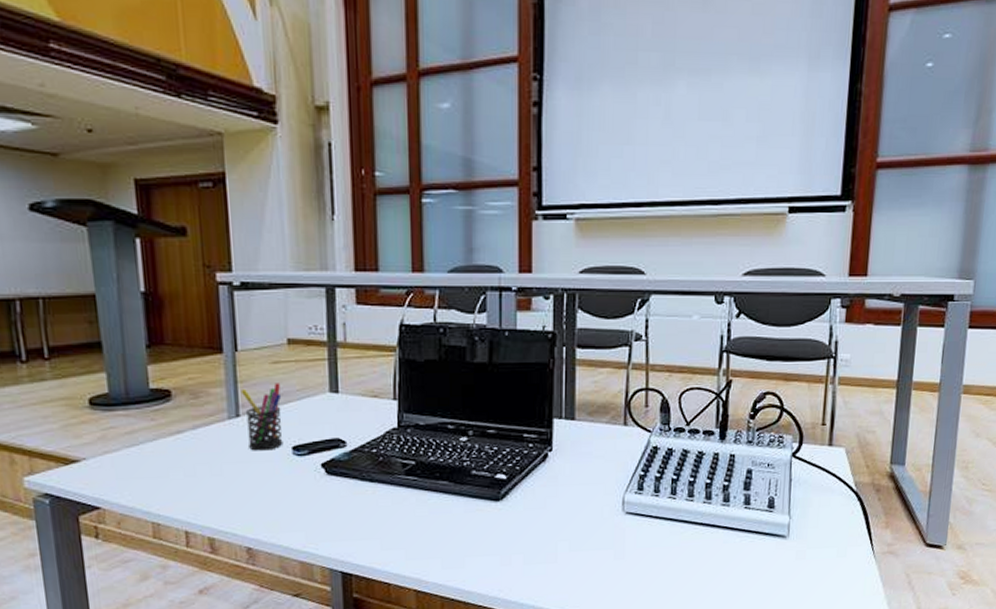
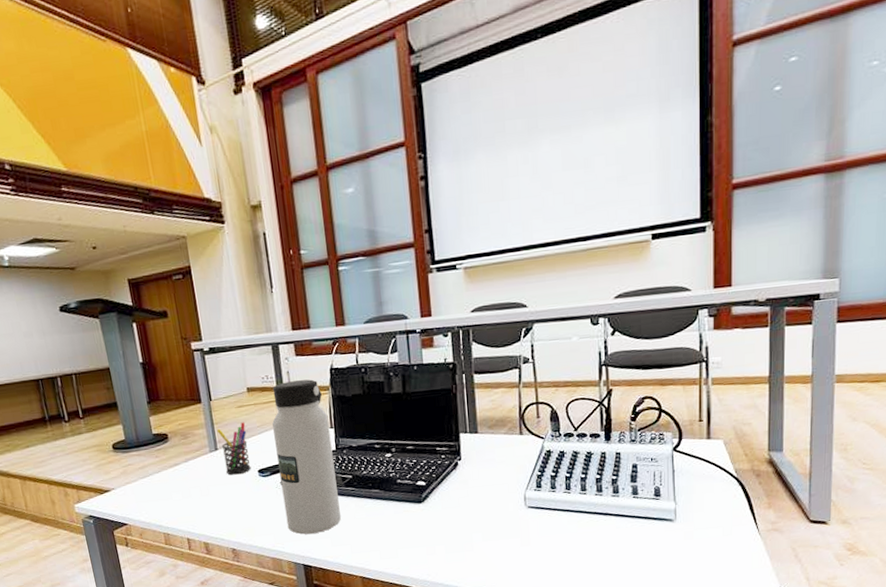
water bottle: none [317,336,396,533] -> present [272,379,341,534]

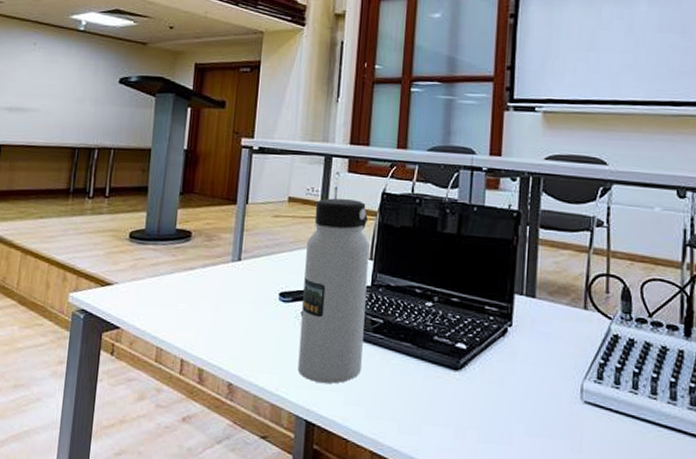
pen holder: present [216,422,251,475] -> none [244,234,277,294]

